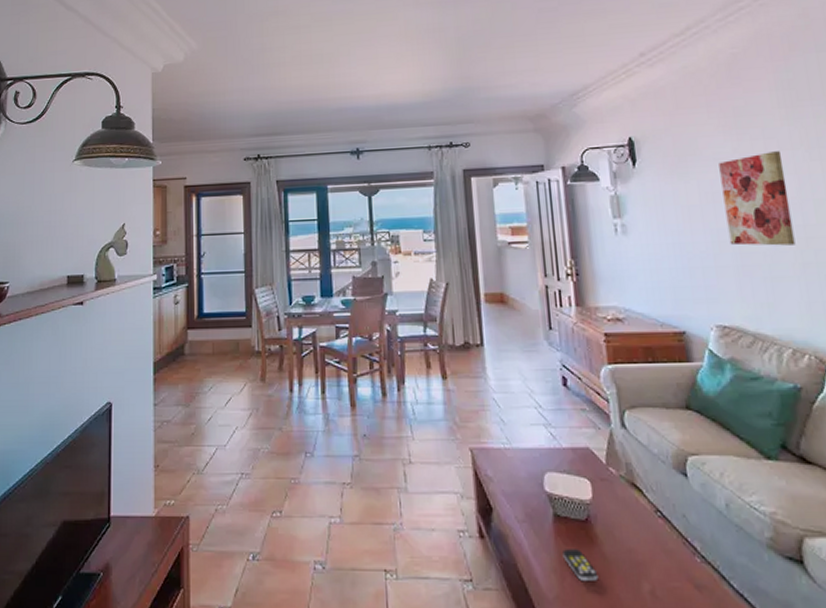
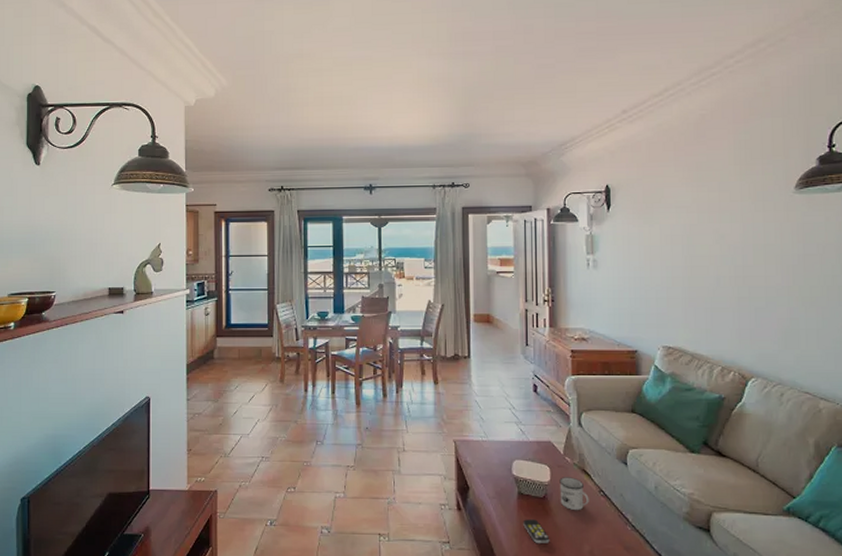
mug: none [604,493,644,538] -> present [559,477,589,511]
wall art: present [718,151,796,246] -> none [679,202,734,282]

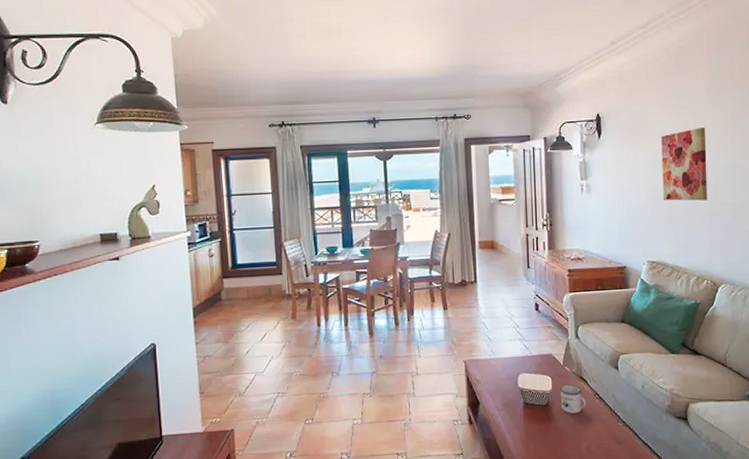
remote control: present [523,519,550,543] -> none [529,425,553,446]
wall art: none [679,202,734,282] -> present [661,128,708,201]

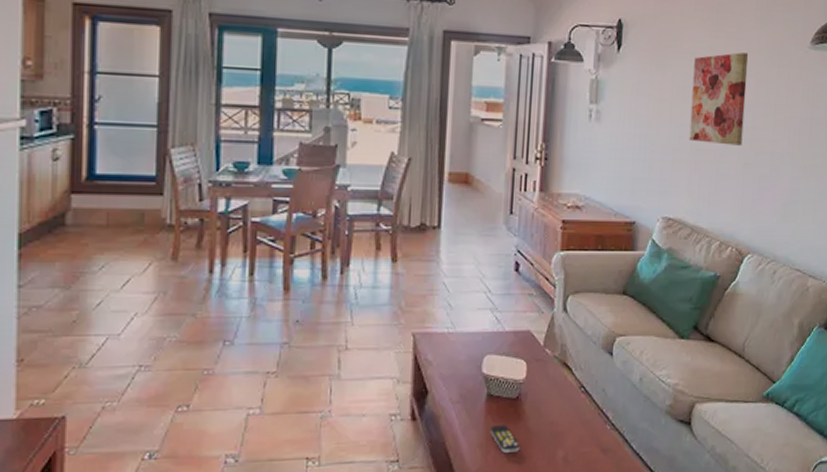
remote control: none [529,425,553,446] -> present [490,425,520,453]
mug: present [560,384,586,414] -> none [535,372,568,412]

